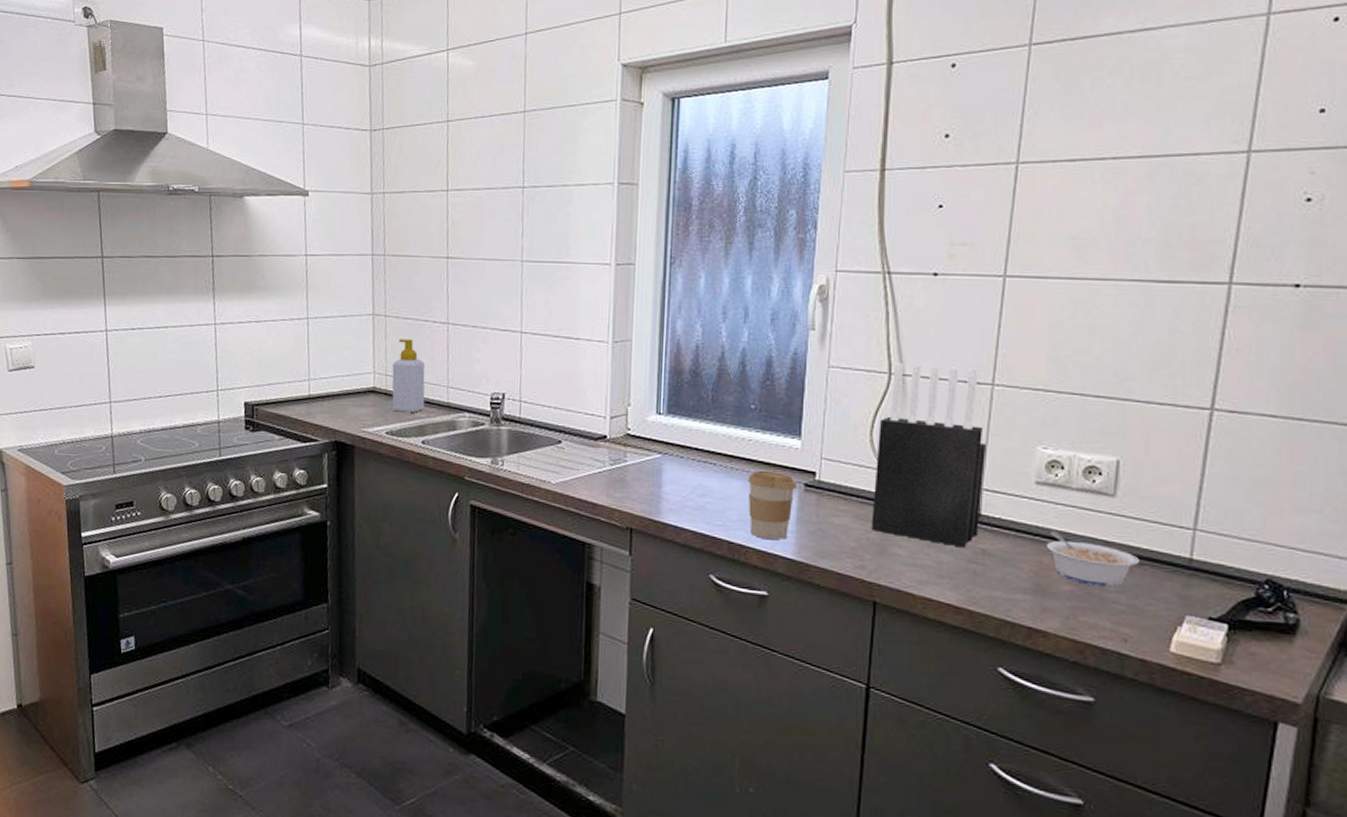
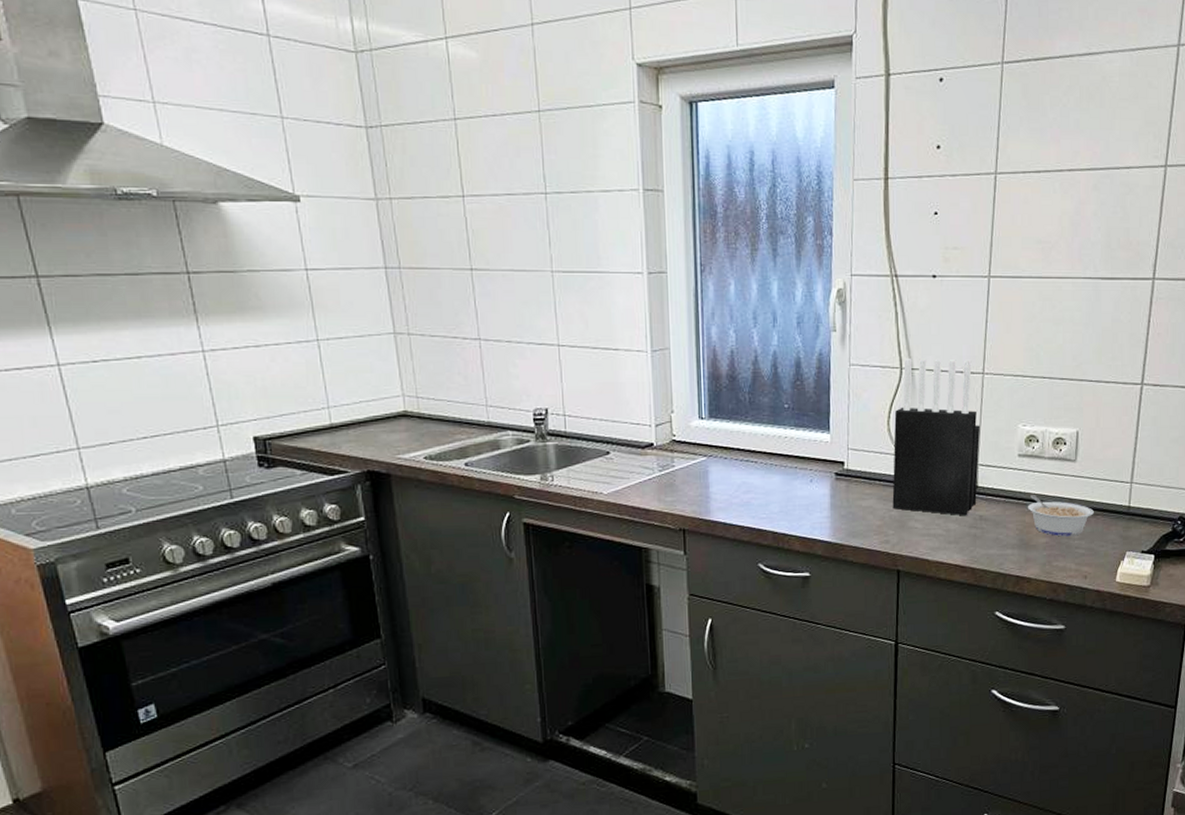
soap bottle: present [392,339,425,413] -> none [423,358,464,435]
coffee cup: present [748,470,796,540] -> none [786,464,828,527]

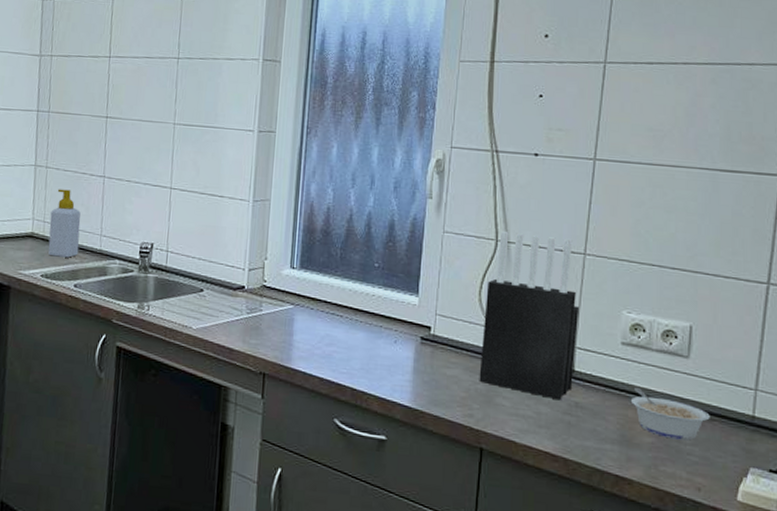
soap bottle: none [423,358,464,435] -> present [48,189,81,258]

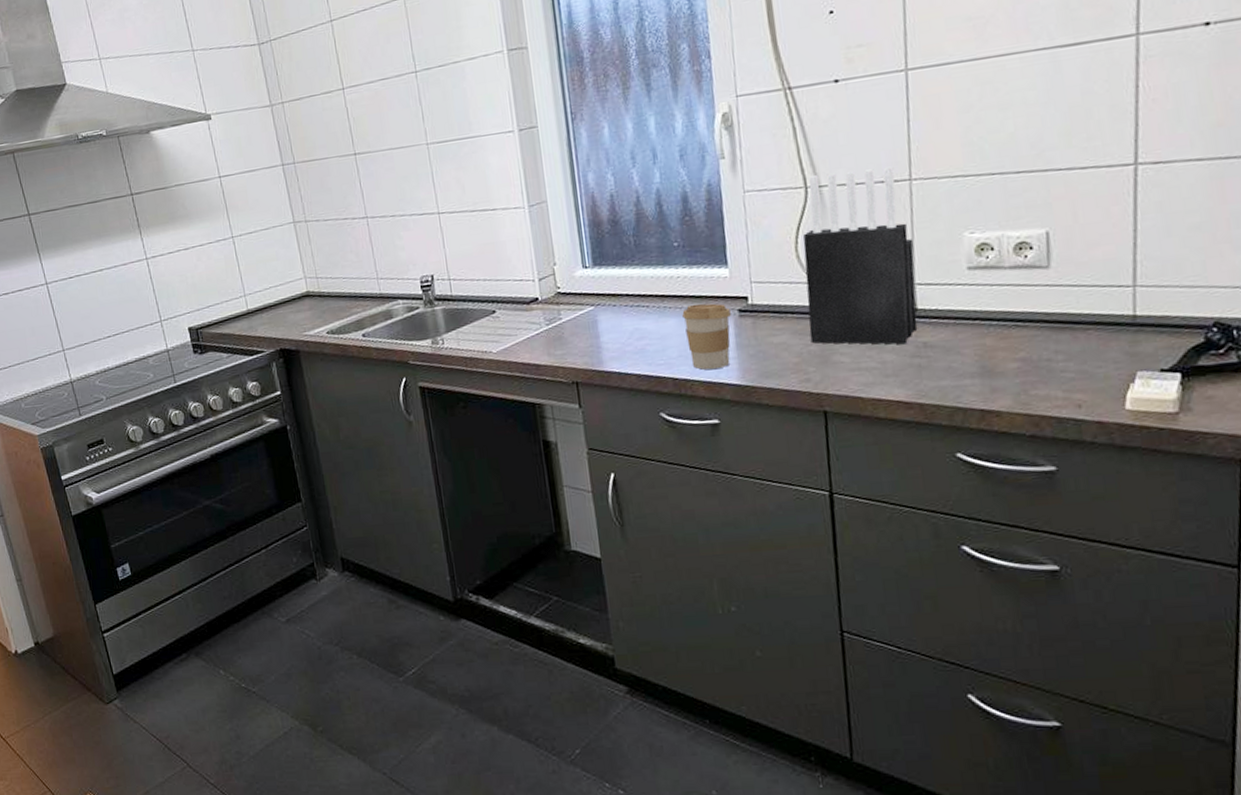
soap bottle: present [48,189,81,258] -> none [321,239,359,311]
coffee cup: none [370,323,414,388] -> present [682,303,731,370]
legume: present [630,386,710,441] -> none [986,311,1083,359]

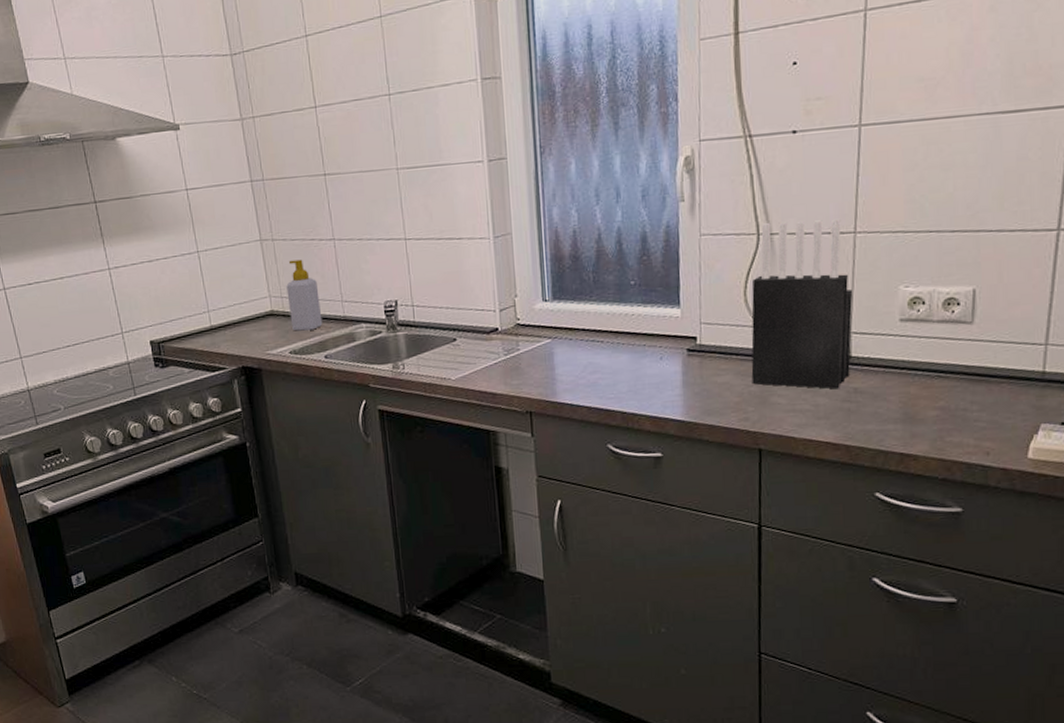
soap bottle: none [321,239,359,311] -> present [286,259,323,331]
coffee cup: present [682,303,731,370] -> none [634,341,680,405]

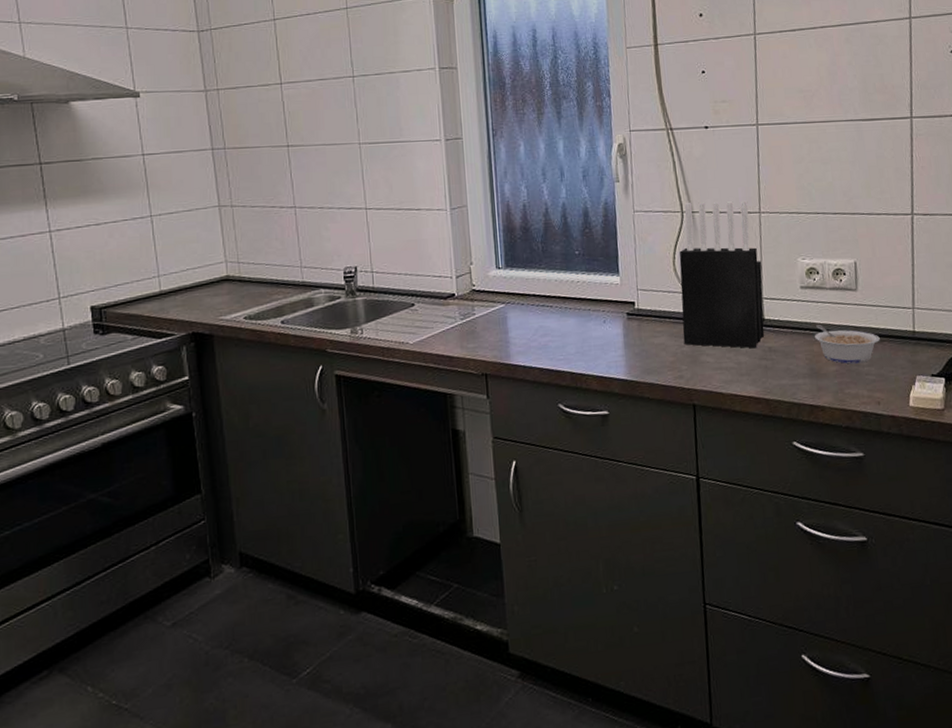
soap bottle: present [286,259,323,331] -> none [244,226,281,297]
legume: none [912,362,997,409] -> present [814,323,880,364]

